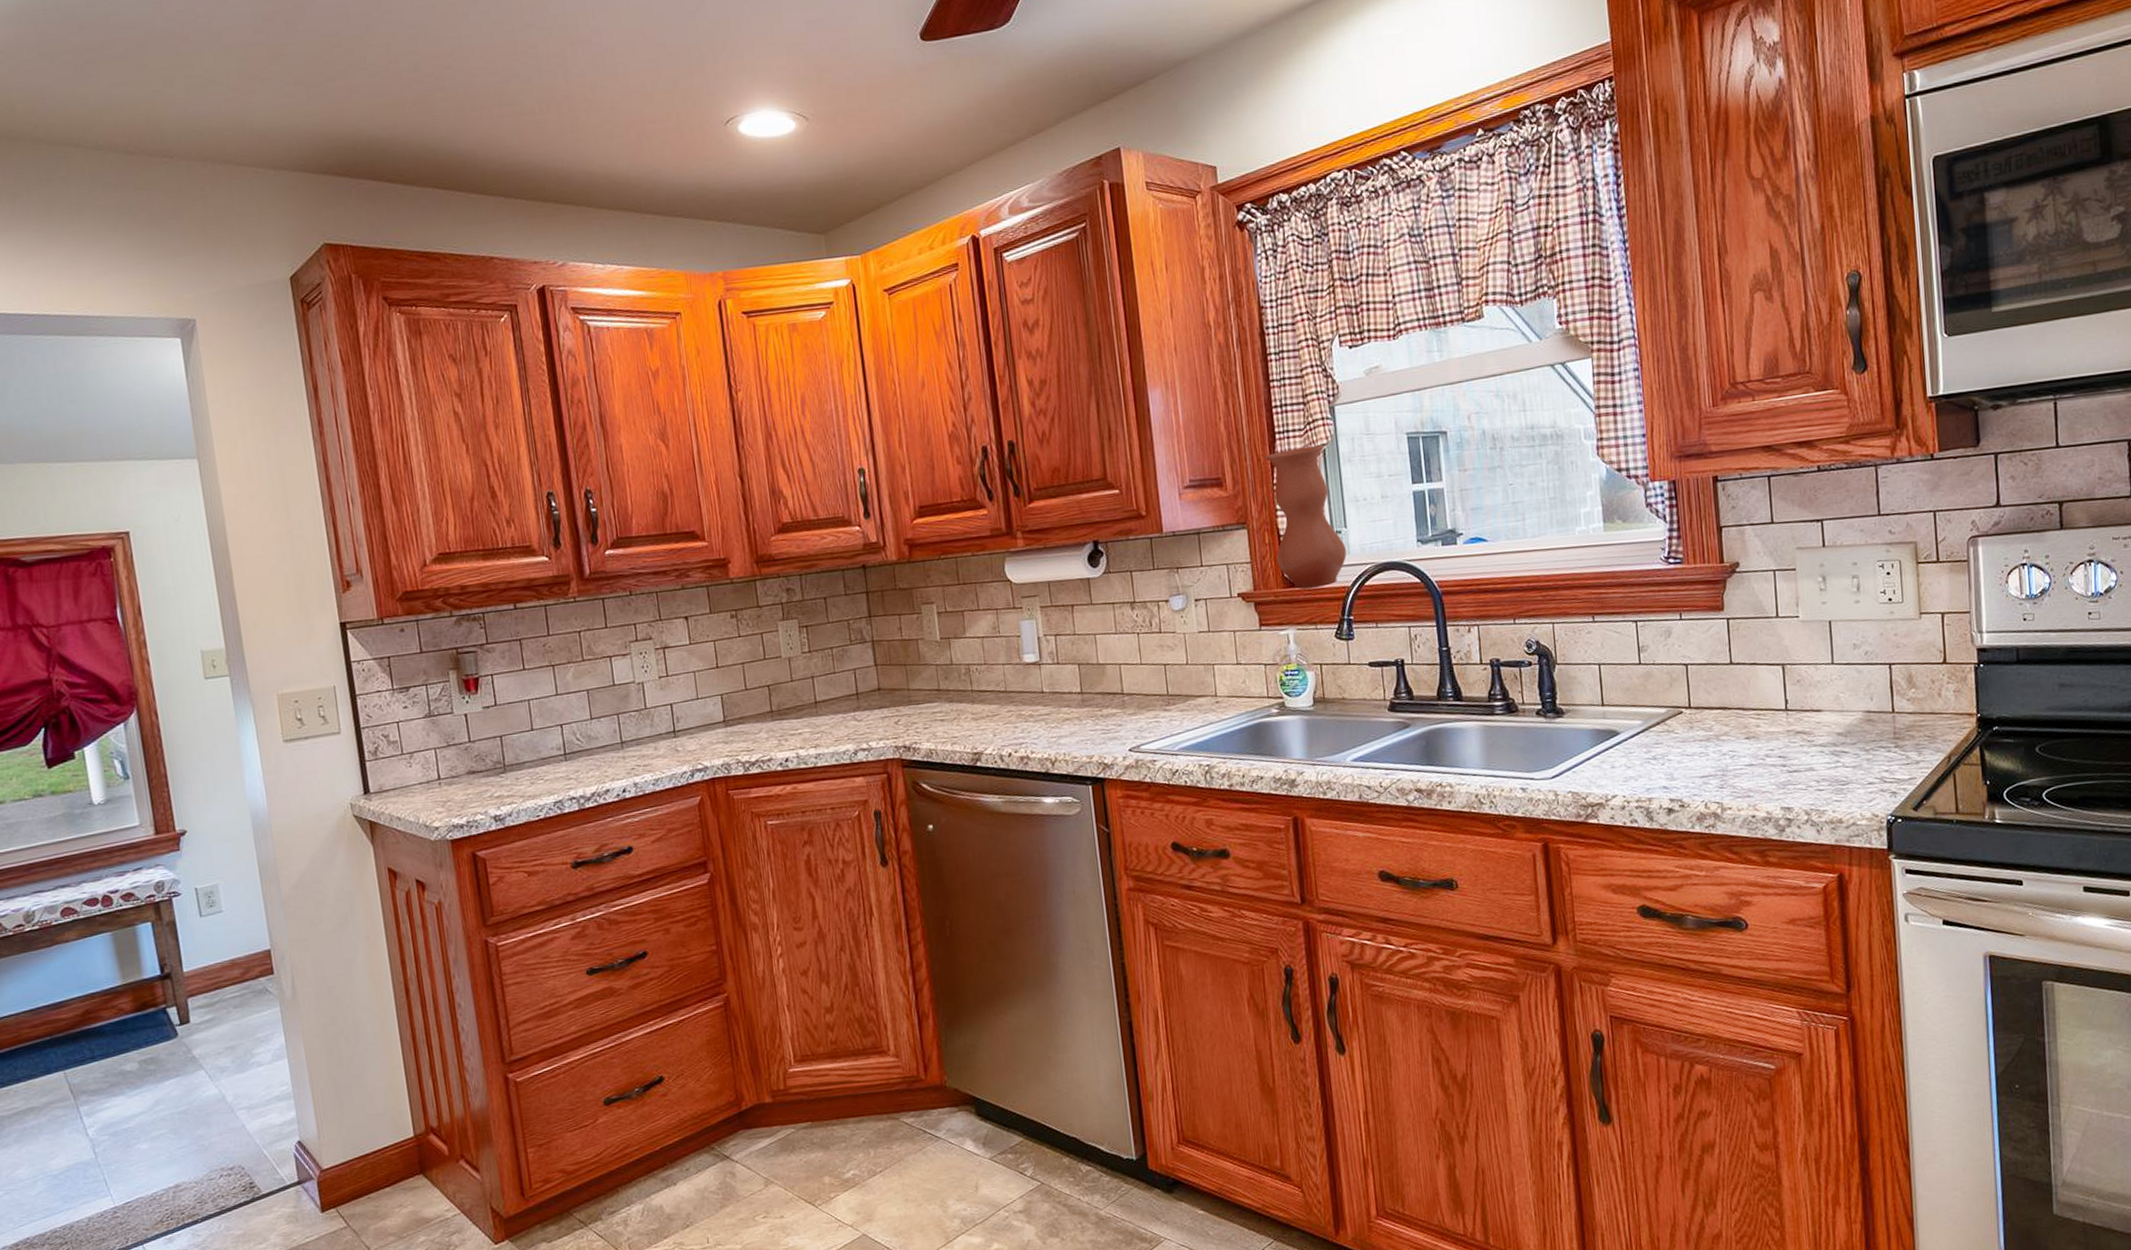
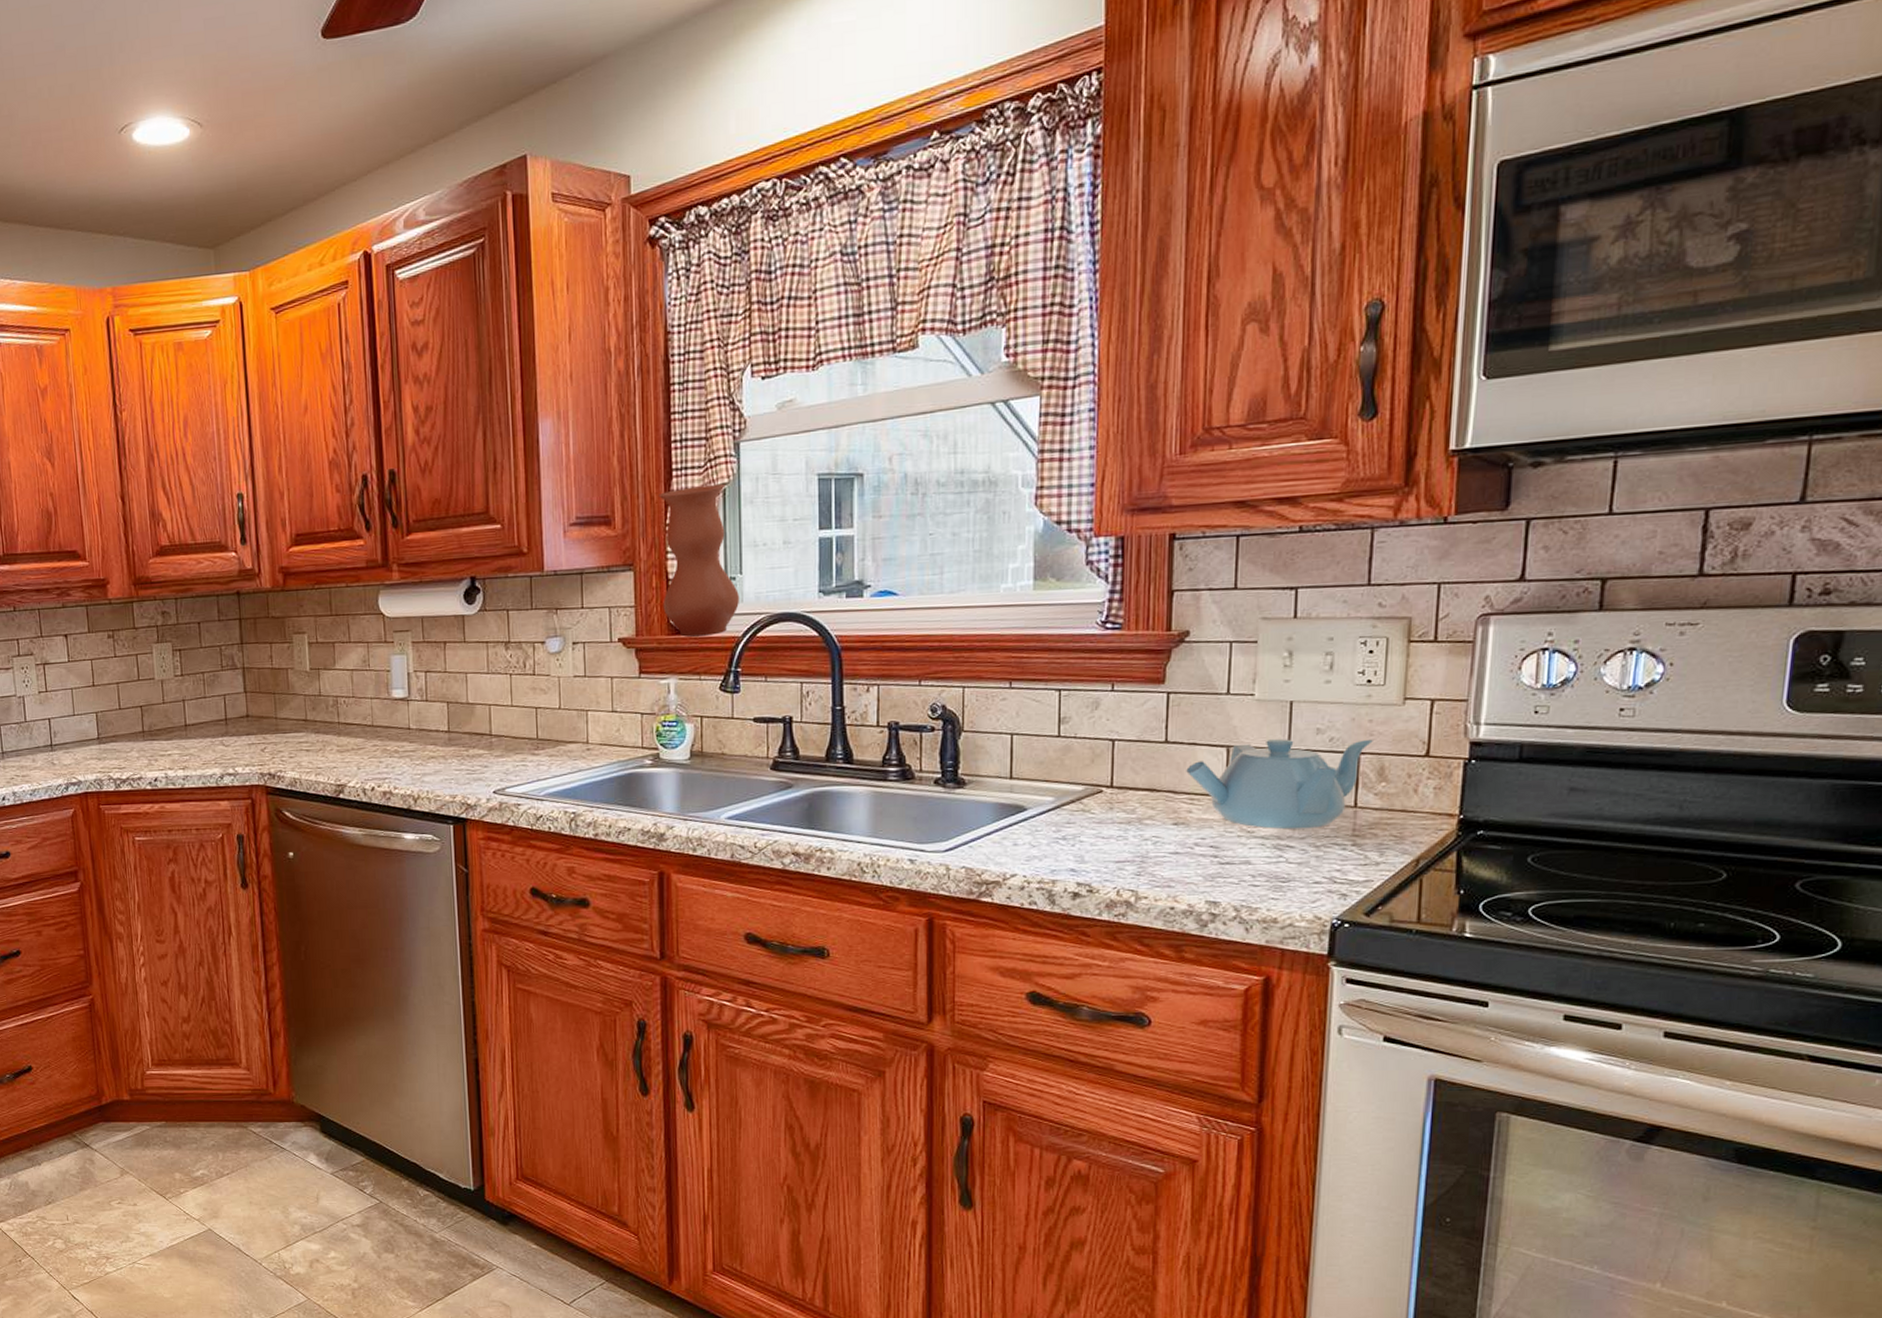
kettle: none [1751,651,1900,737] -> present [1186,738,1373,830]

